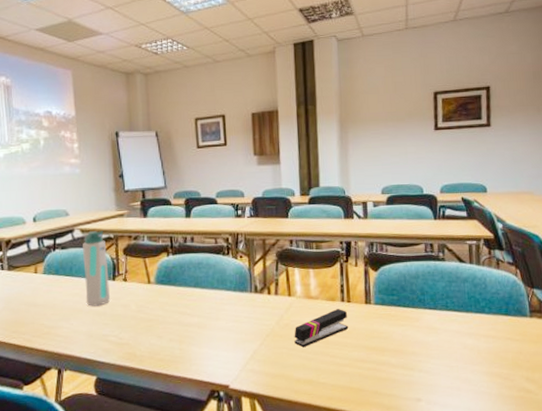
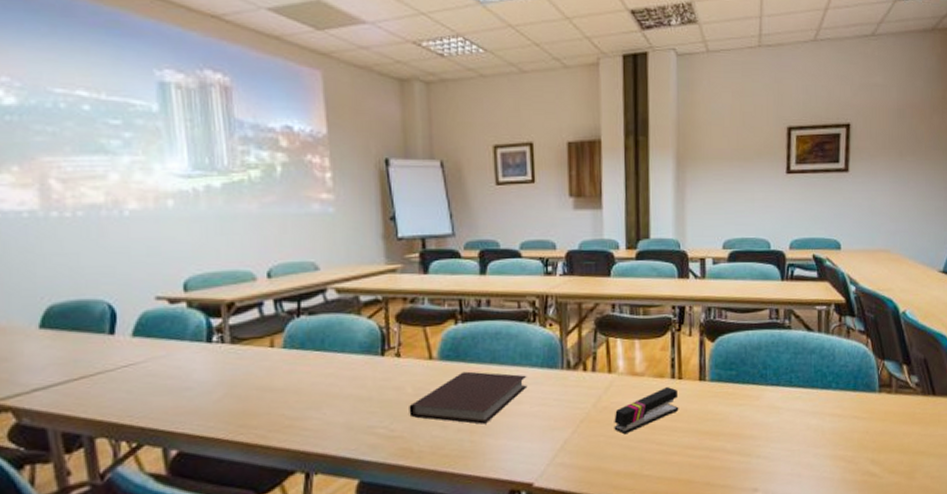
water bottle: present [83,231,111,306] -> none [339,291,379,390]
notebook: none [133,293,224,336] -> present [409,371,528,424]

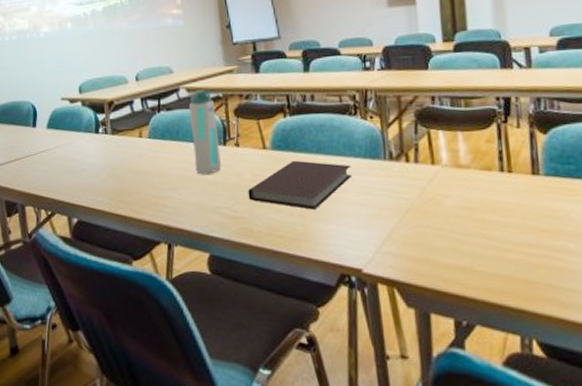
water bottle: none [339,291,379,390] -> present [189,89,222,175]
stapler: present [614,387,679,435] -> none [440,180,511,227]

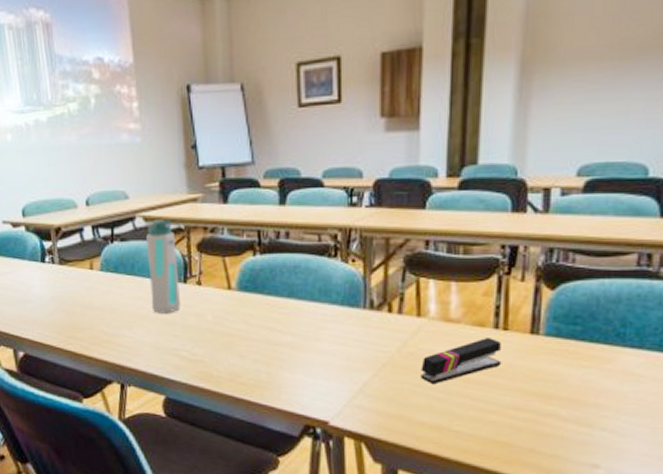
notebook: present [248,160,352,210] -> none [209,304,326,357]
stapler: none [440,180,511,227] -> present [420,338,502,385]

